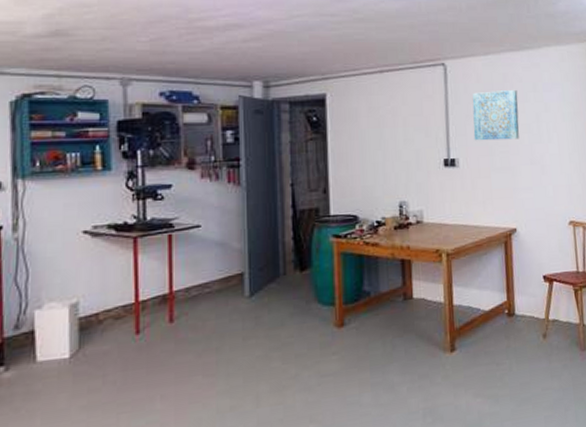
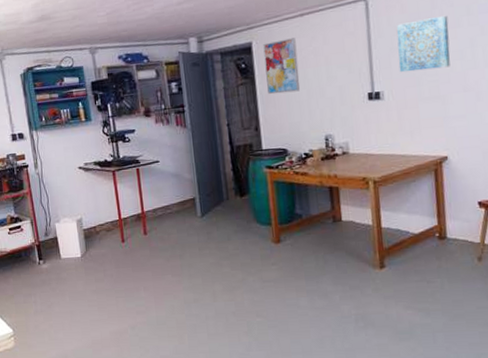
wall art: none [338,94,376,154] -> present [263,38,301,95]

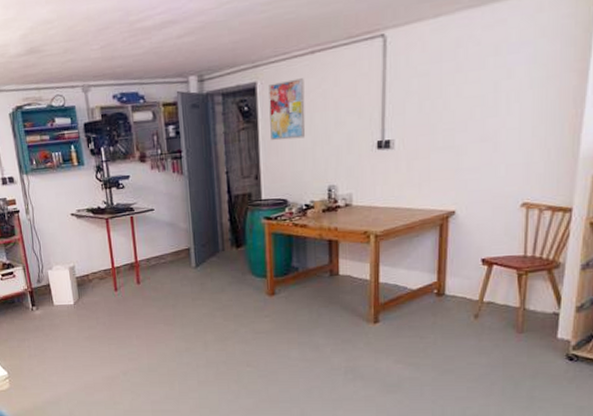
wall art: present [396,15,450,73] -> none [413,55,473,120]

